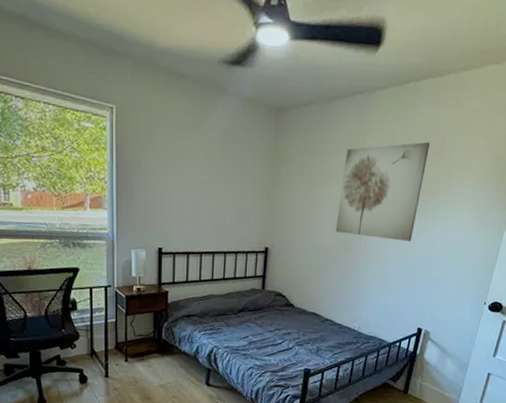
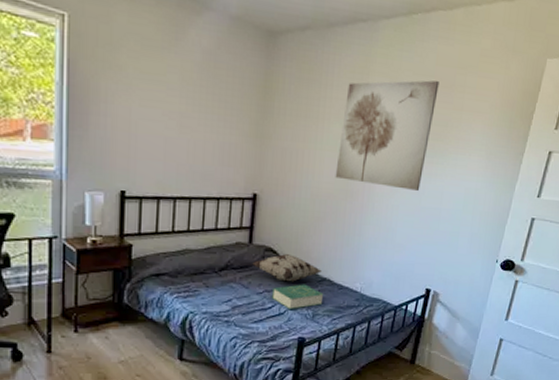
decorative pillow: none [265,298,325,322] -> present [252,254,323,282]
book: none [282,323,326,345] -> present [272,284,324,309]

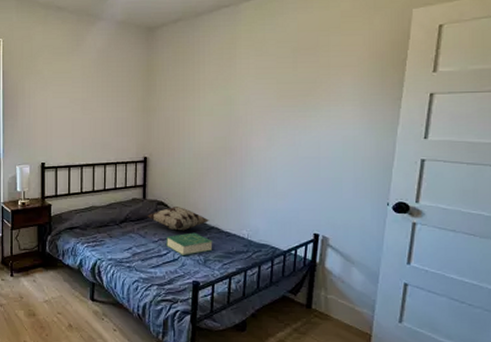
wall art: present [335,80,439,192] -> none [213,45,303,144]

